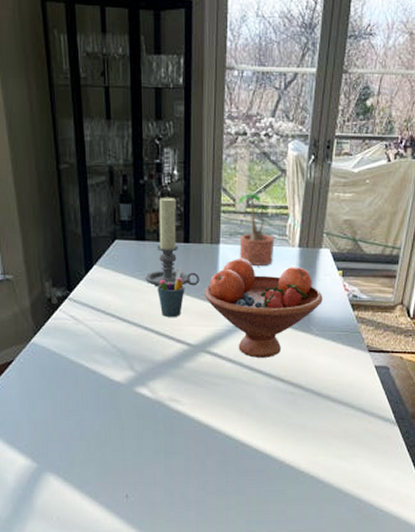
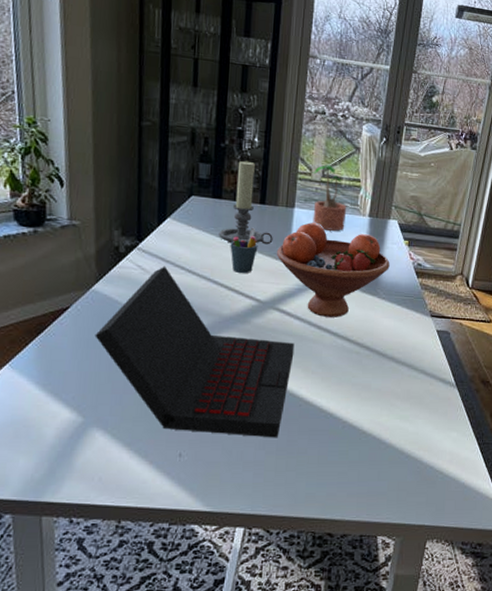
laptop: none [39,314,228,479] -> present [95,265,295,438]

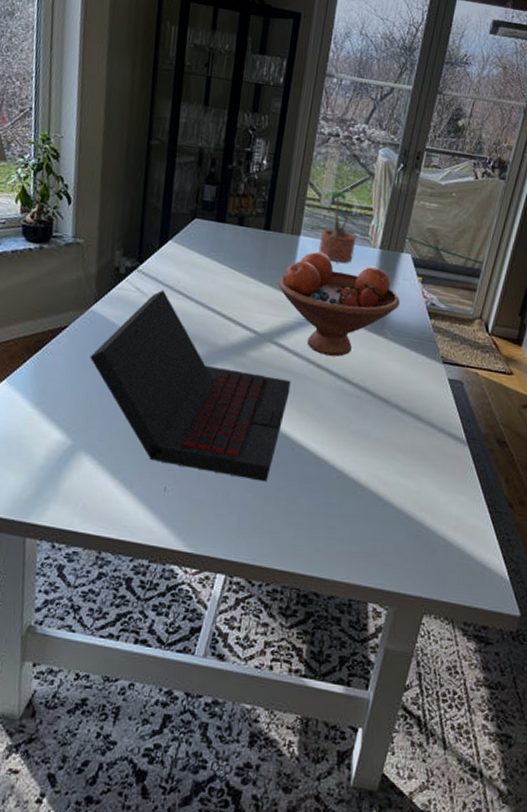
candle holder: present [218,160,273,245] -> none [219,183,276,274]
pen holder: present [230,227,258,273] -> none [230,254,260,303]

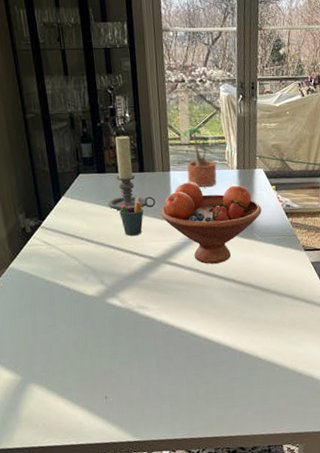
laptop: present [89,289,291,482] -> none [18,239,189,378]
candle holder: none [219,183,276,274] -> present [108,135,156,211]
pen holder: none [230,254,260,303] -> present [119,194,144,236]

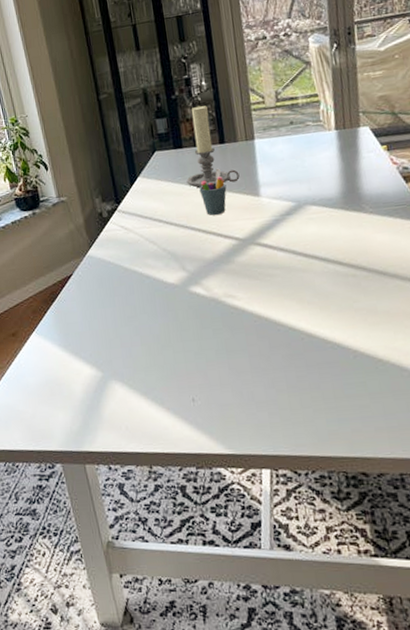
fruit bowl: present [160,182,262,264] -> none [245,148,371,244]
potted plant: present [180,128,217,187] -> none [264,88,311,155]

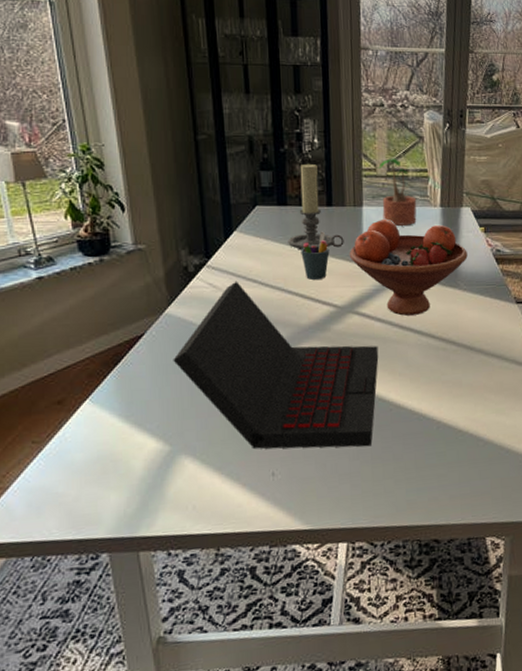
laptop: none [97,222,287,377] -> present [173,281,379,450]
fruit bowl: none [245,148,371,244] -> present [349,219,468,316]
potted plant: none [264,88,311,155] -> present [376,158,417,226]

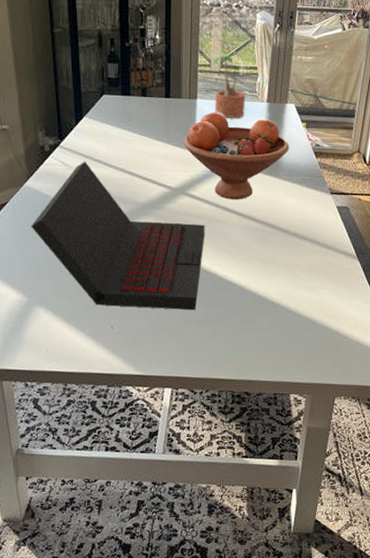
candle holder: present [288,163,344,251] -> none [130,58,179,137]
pen holder: present [301,231,330,280] -> none [141,120,166,163]

